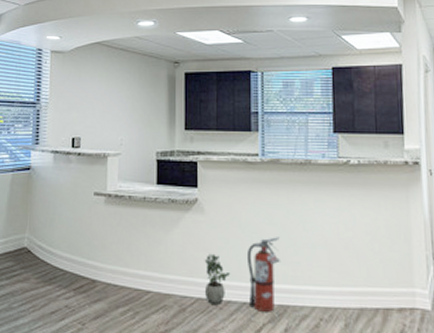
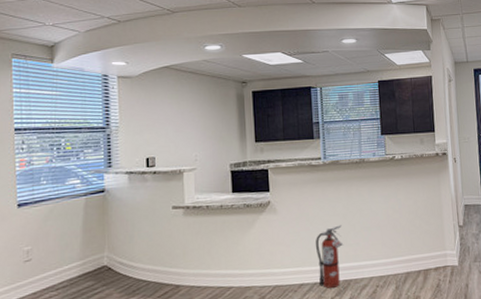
potted plant: present [204,253,231,305] -> none [279,246,303,289]

